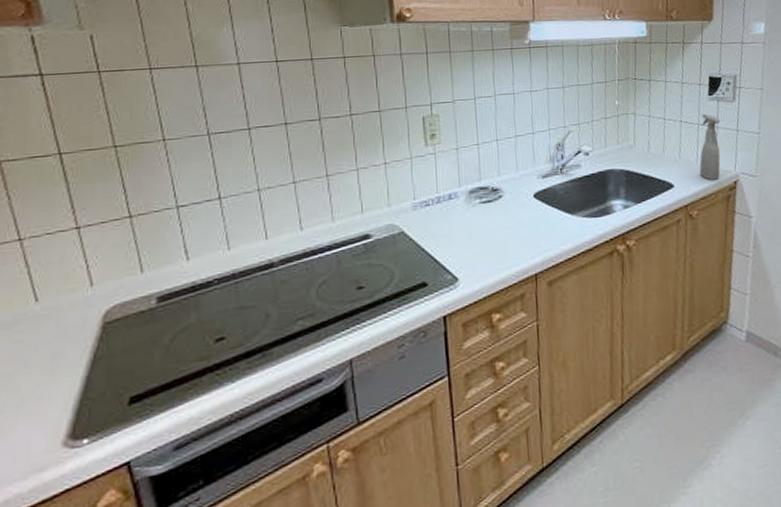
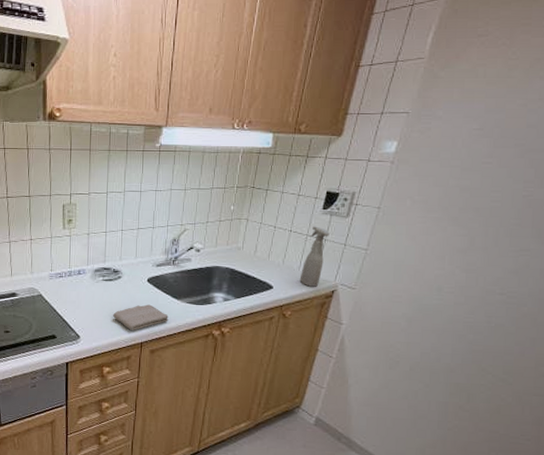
washcloth: none [497,225,564,261] -> present [113,304,169,331]

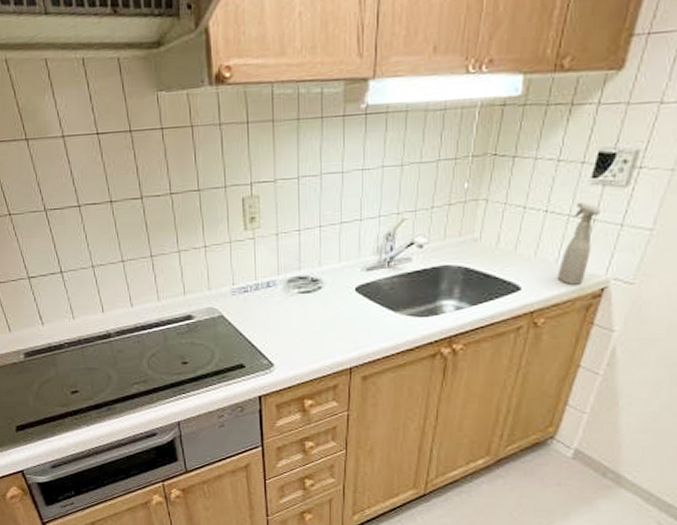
washcloth: present [113,304,169,331] -> none [313,320,384,354]

